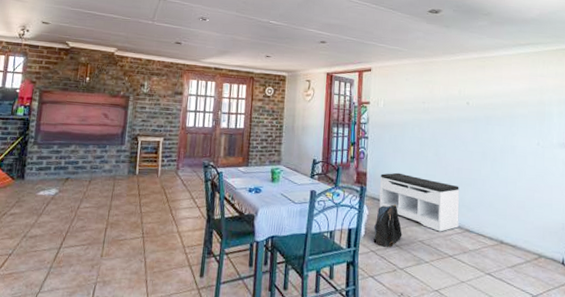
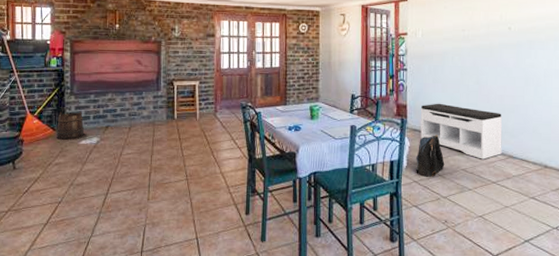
bucket: none [15,160,44,190] -> present [57,111,85,140]

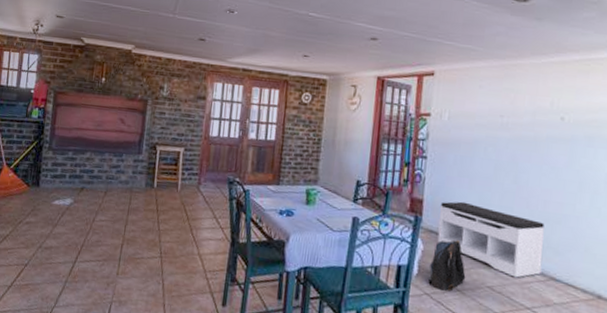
bucket: present [57,111,85,140] -> none [30,167,59,198]

